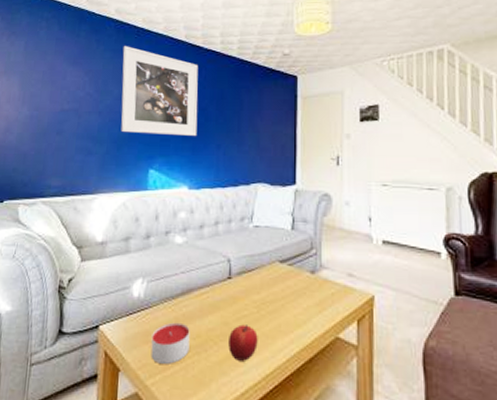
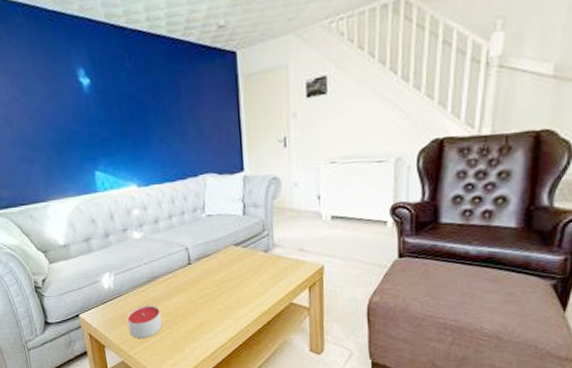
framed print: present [121,46,199,136] -> none [37,35,137,136]
fruit: present [228,324,258,361] -> none [195,301,222,329]

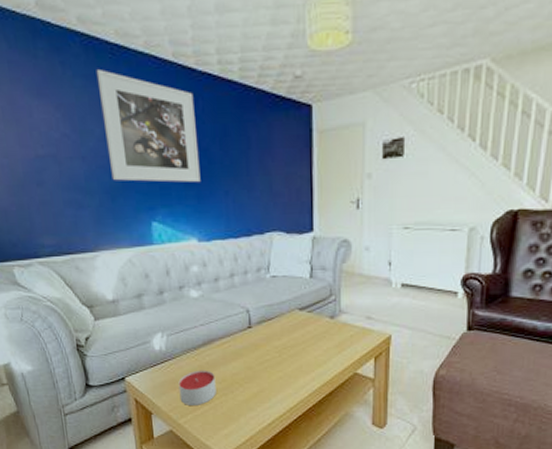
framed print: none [37,35,137,136] -> present [96,69,201,183]

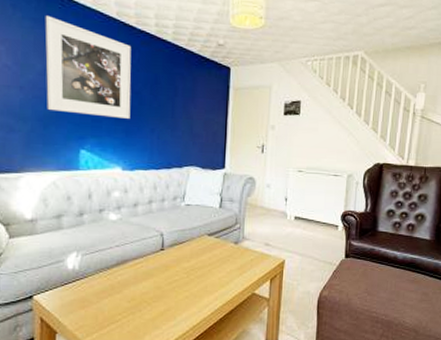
candle: present [178,370,216,405] -> none [87,289,125,324]

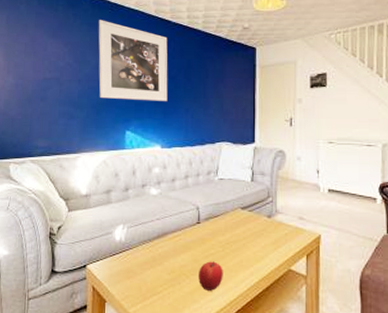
fruit: none [161,288,187,317] -> present [199,261,223,291]

